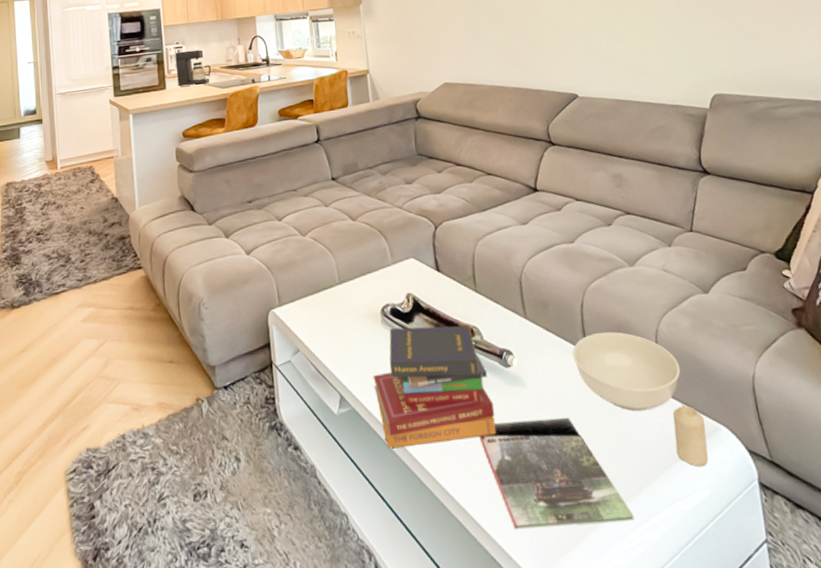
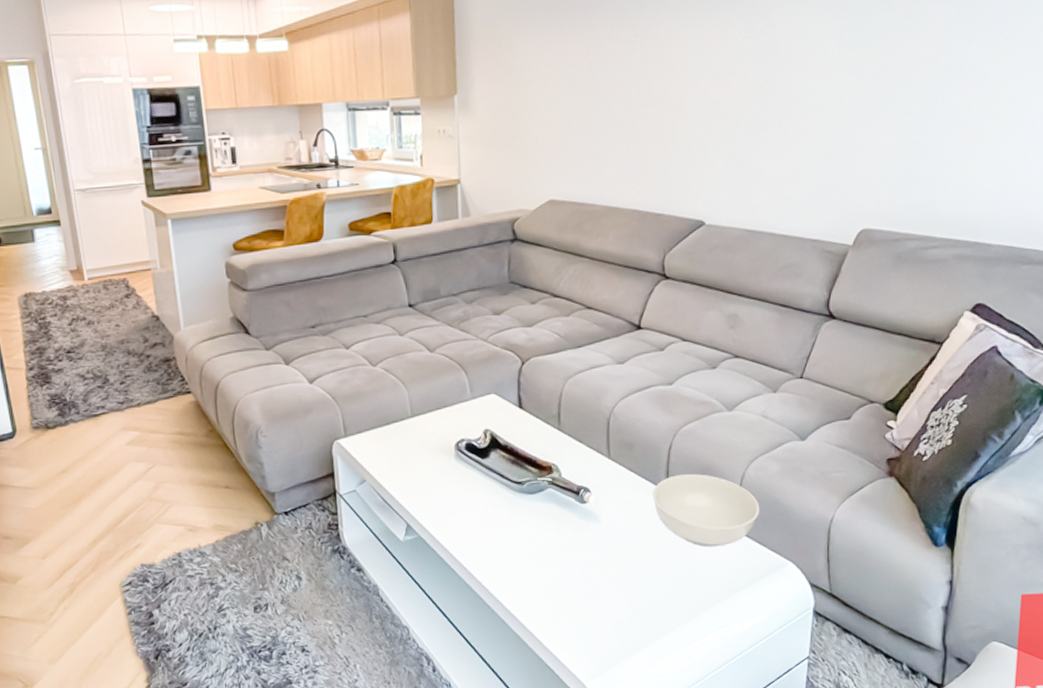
coffee maker: present [175,49,211,87] -> none [220,143,266,188]
books: present [373,325,497,449] -> none [442,462,565,573]
magazine: present [478,417,635,530] -> none [546,550,688,644]
candle: present [673,404,709,467] -> none [740,542,774,597]

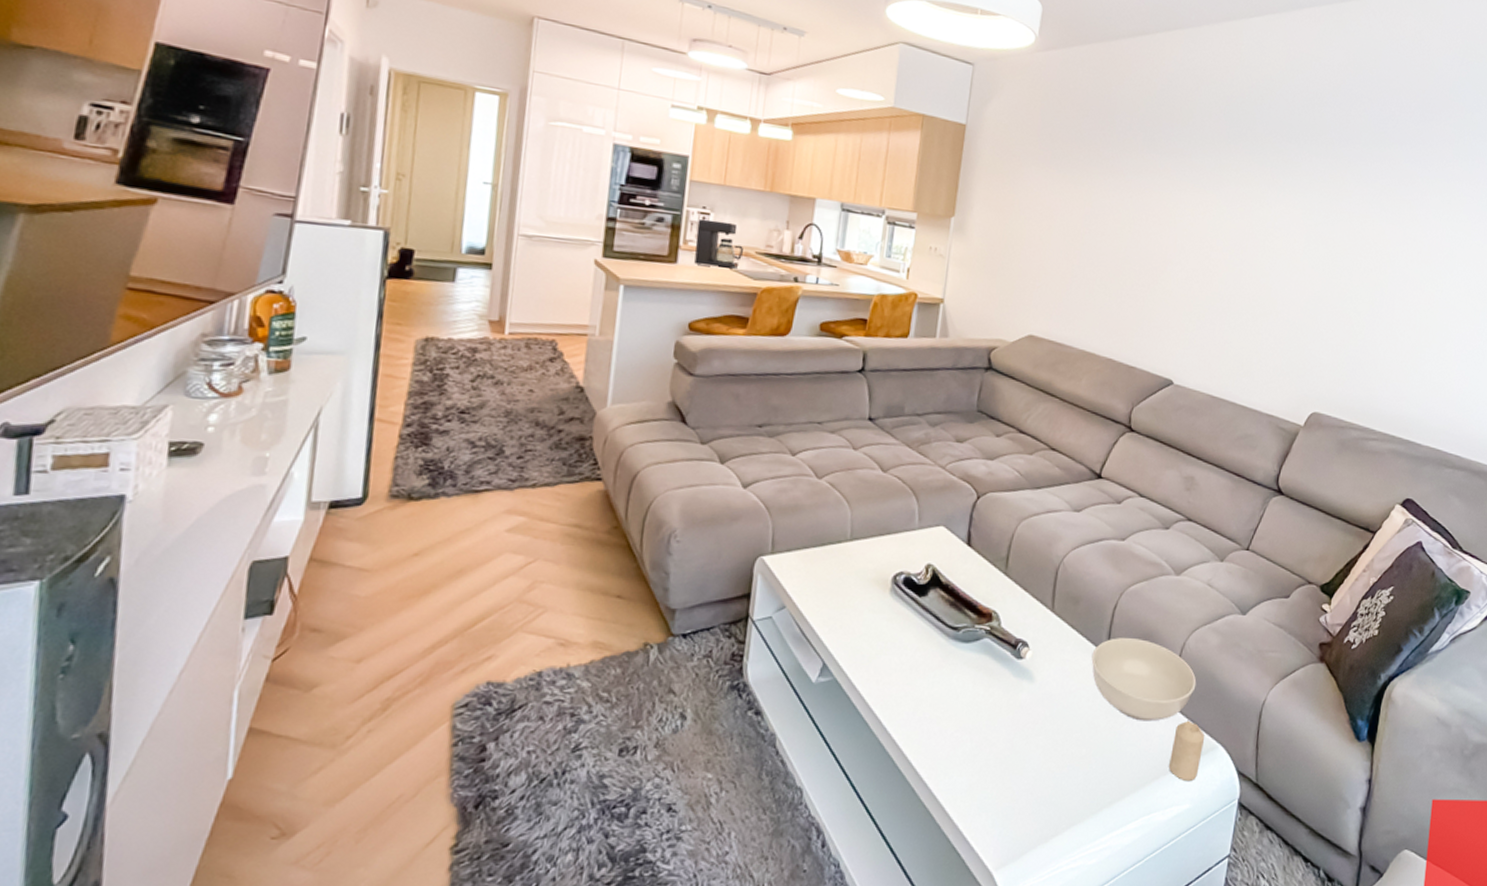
coffee maker: none [220,143,266,188] -> present [694,218,743,269]
candle: none [740,542,774,597] -> present [1169,720,1205,782]

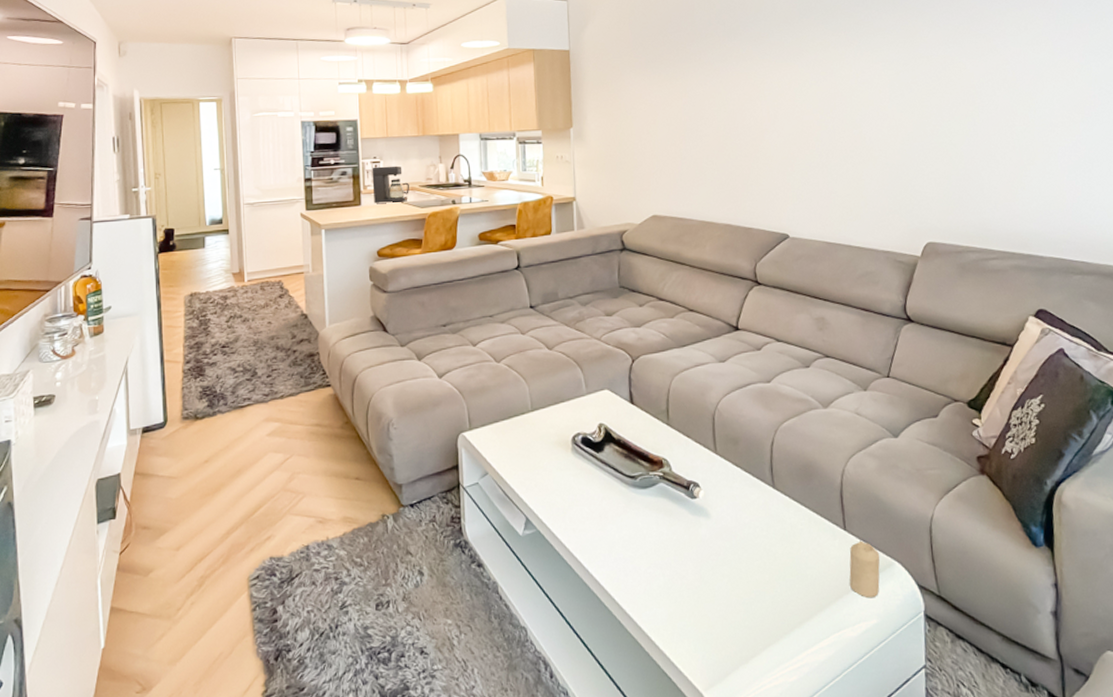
bowl: present [1091,637,1197,722] -> none [758,469,862,545]

